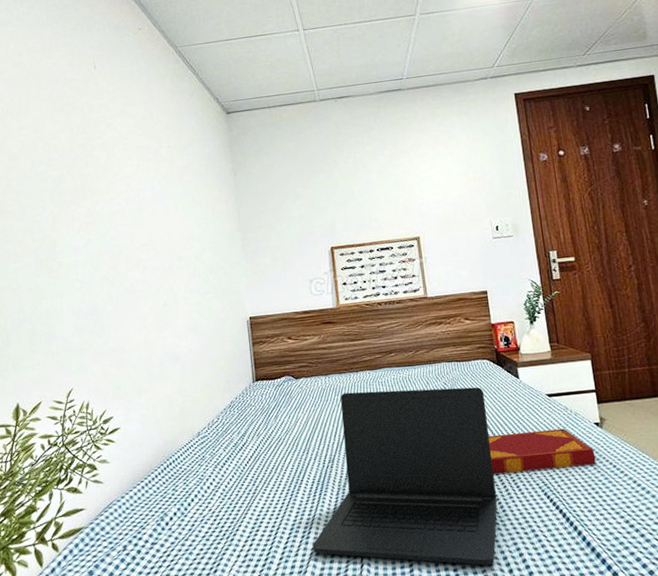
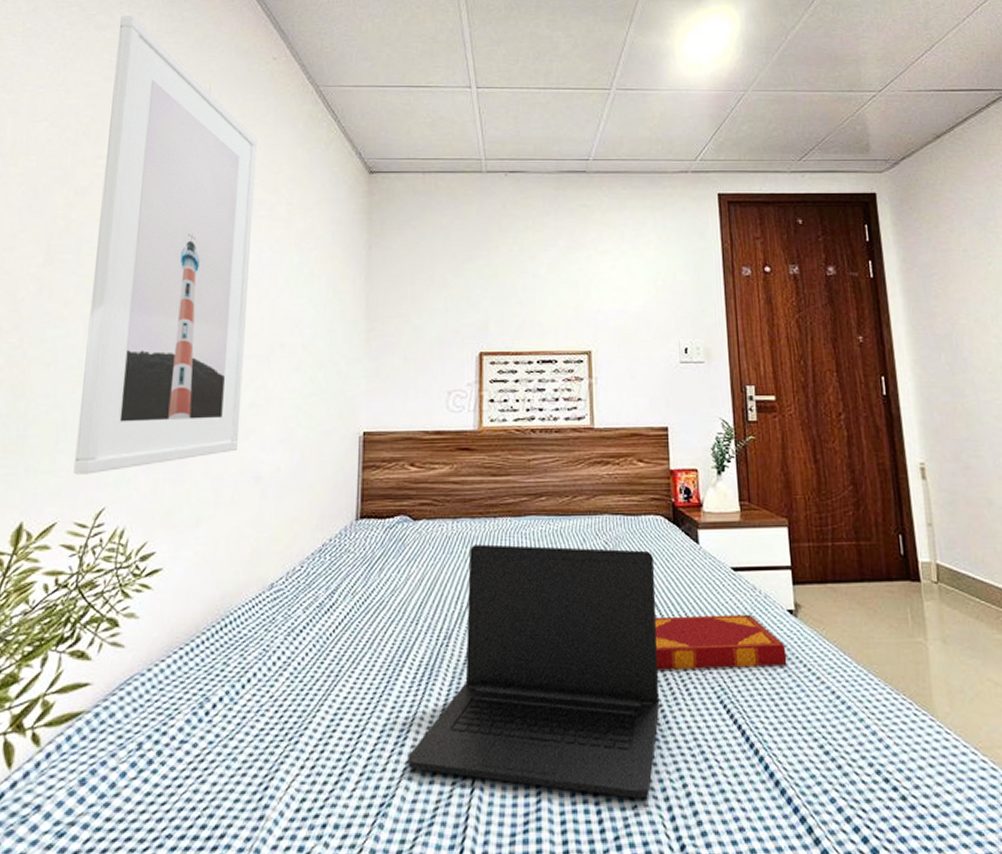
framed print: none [18,10,160,367] -> present [73,16,257,475]

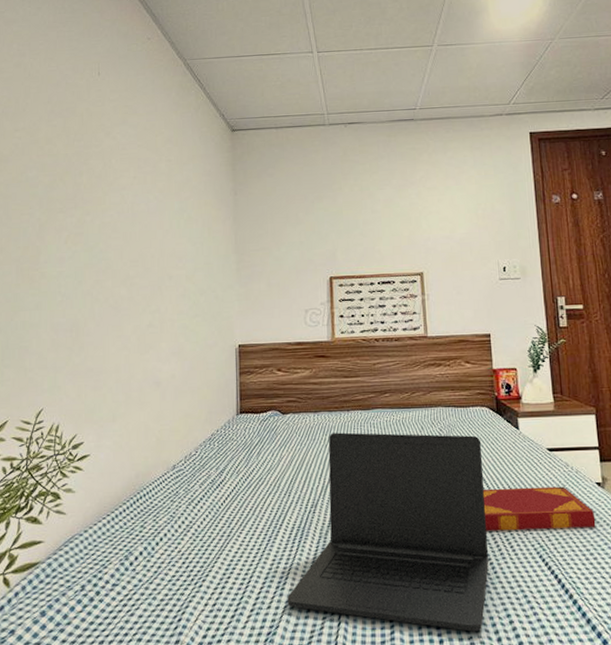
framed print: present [73,16,257,475] -> none [17,10,141,384]

